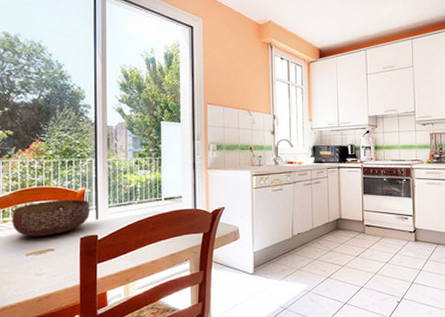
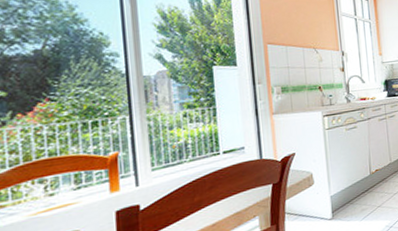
bowl: present [12,199,90,237] -> none [13,165,127,221]

